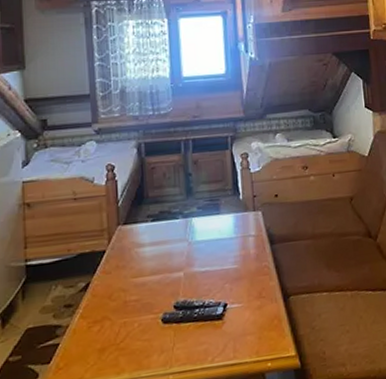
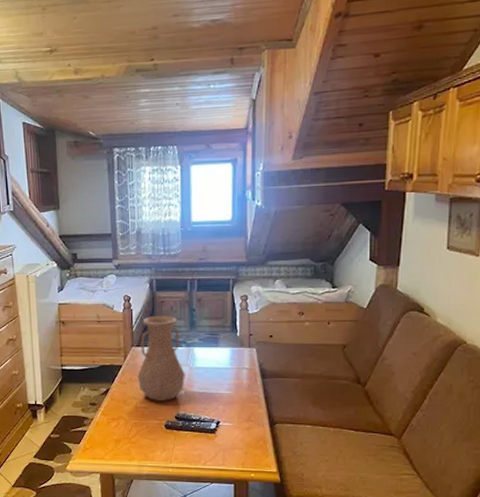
vase: none [125,183,184,290] -> present [137,315,185,401]

